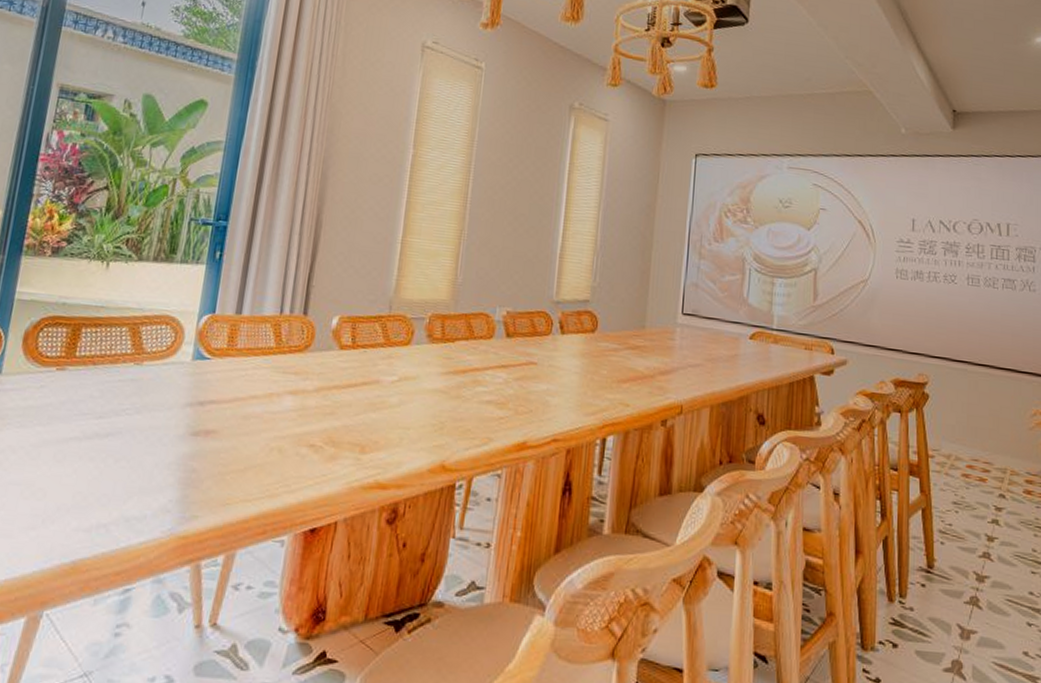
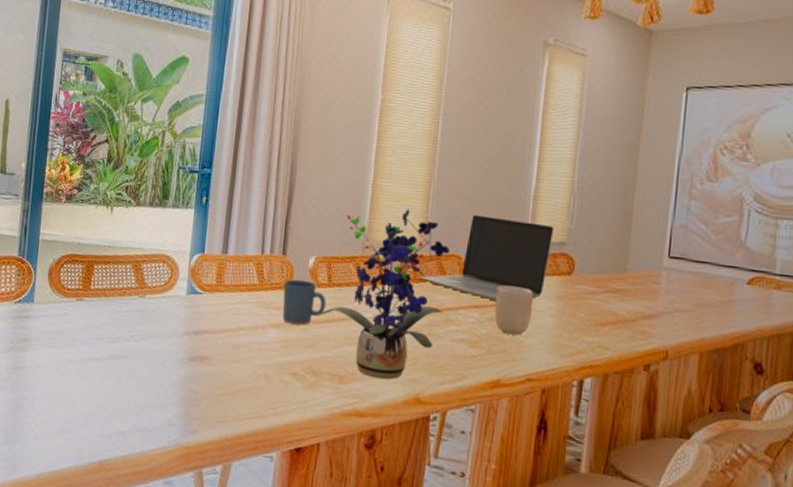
mug: none [301,341,350,392] -> present [282,279,327,326]
flower arrangement: none [342,266,479,448] -> present [319,208,451,380]
laptop: none [446,273,579,361] -> present [418,215,555,302]
cup: none [521,343,559,395] -> present [494,284,533,336]

